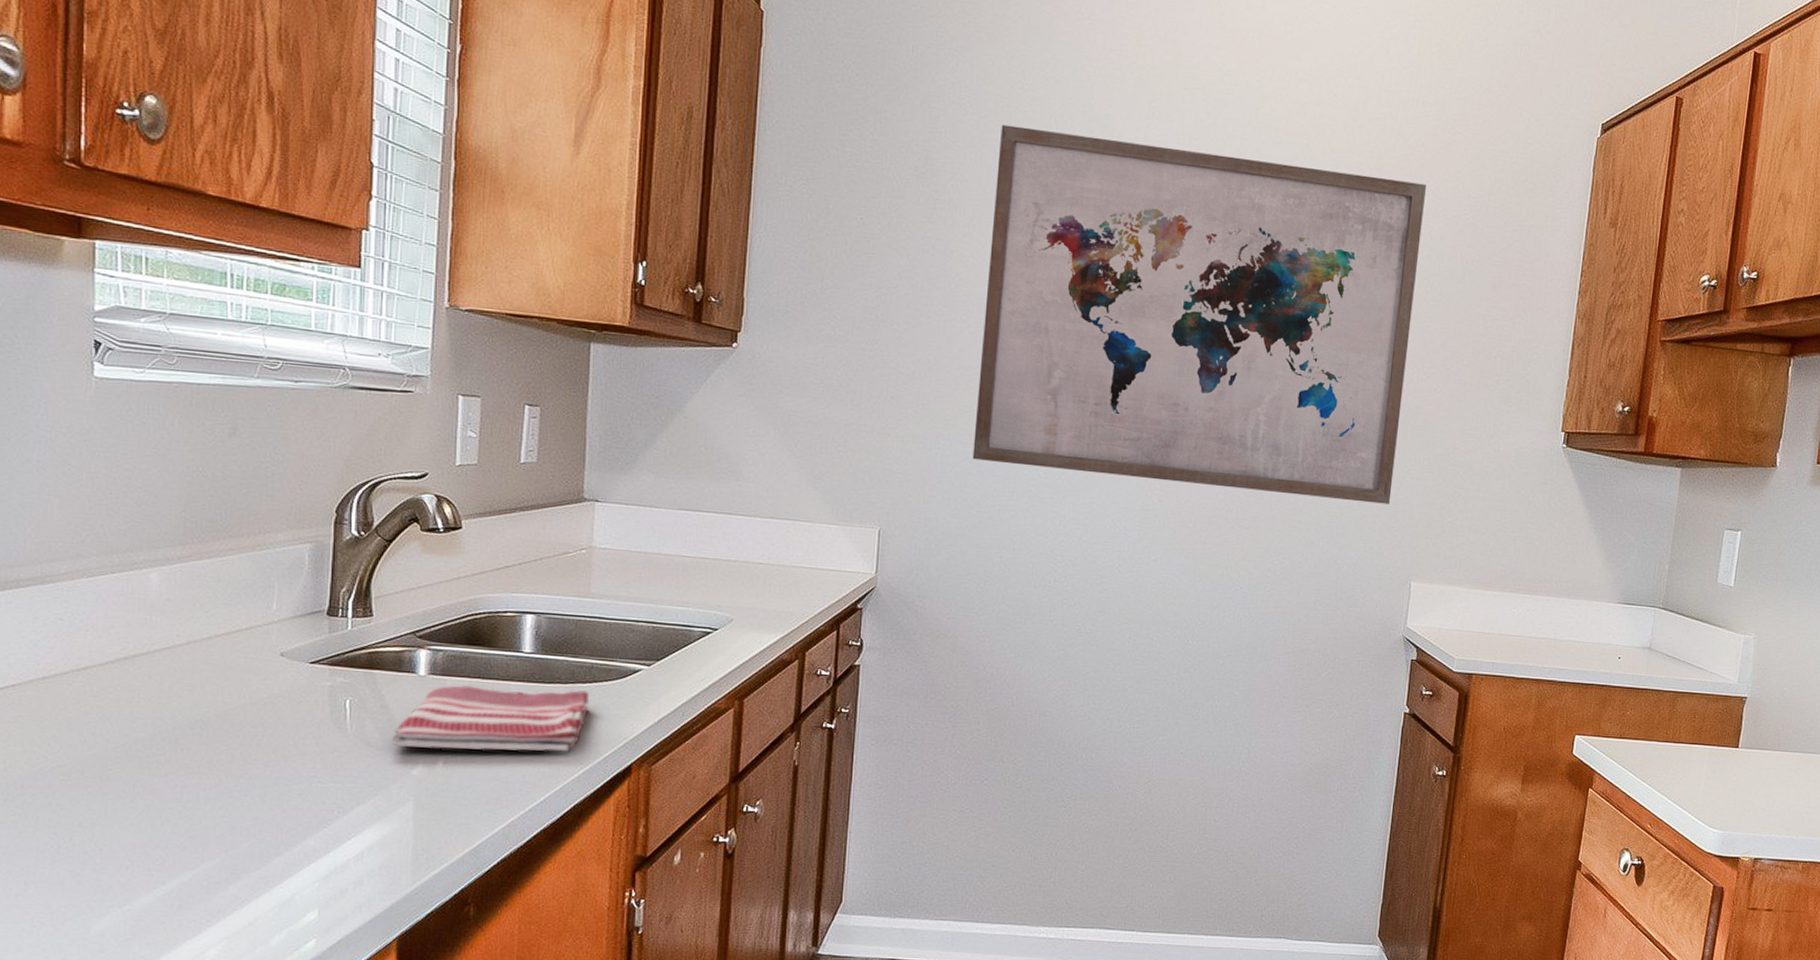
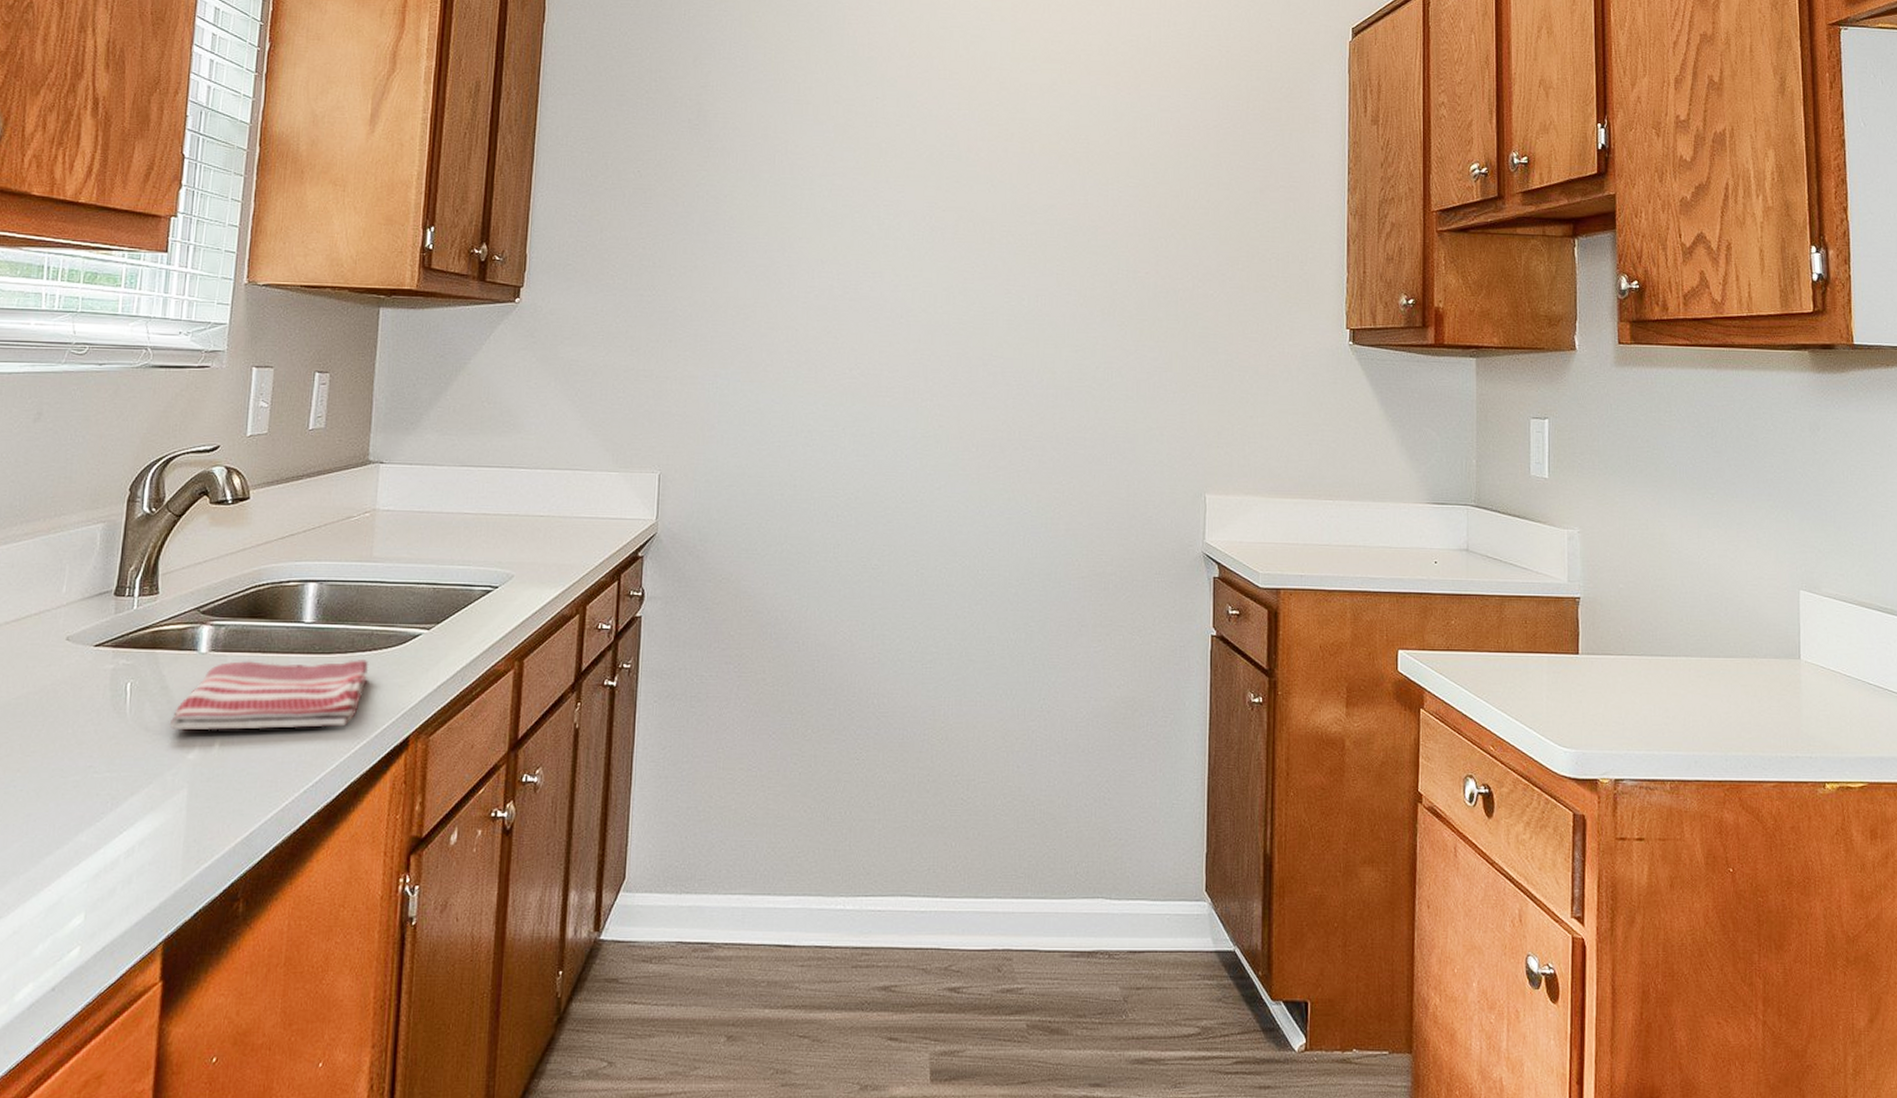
wall art: present [972,124,1427,504] -> none [751,74,1185,415]

